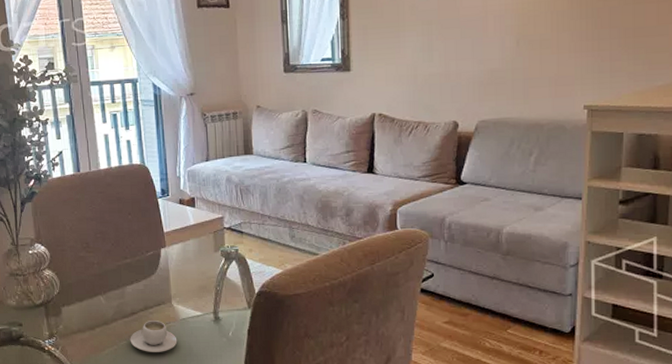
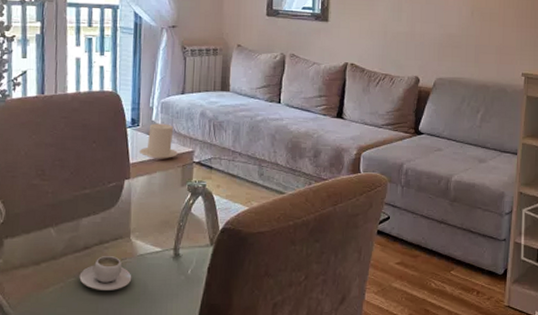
candle: none [171,191,208,227] -> present [139,123,178,159]

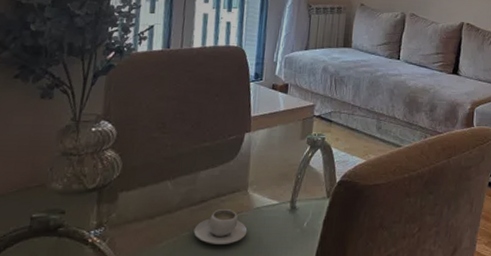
candle: present [139,123,178,159] -> none [260,77,299,113]

